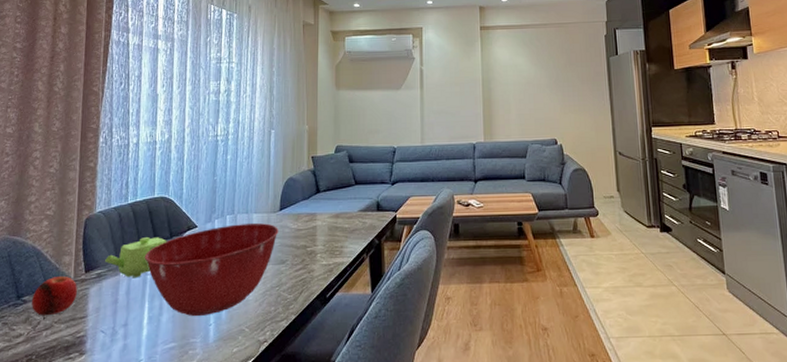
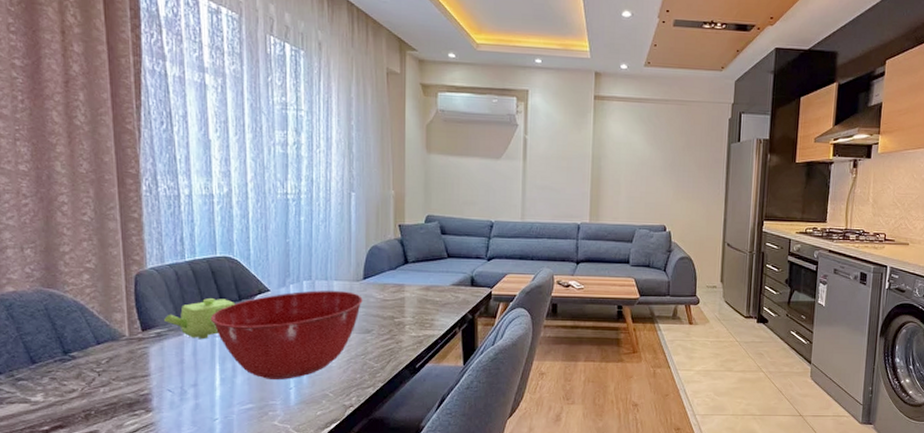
fruit: present [31,275,77,316] -> none [81,333,135,373]

